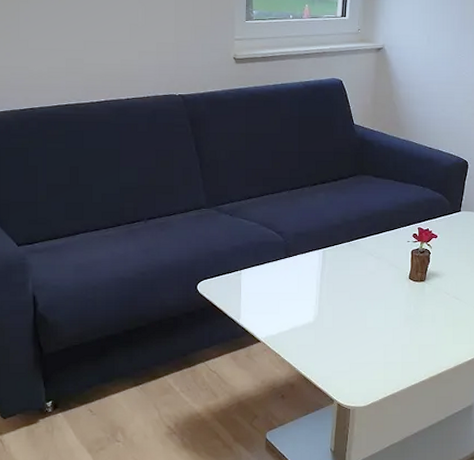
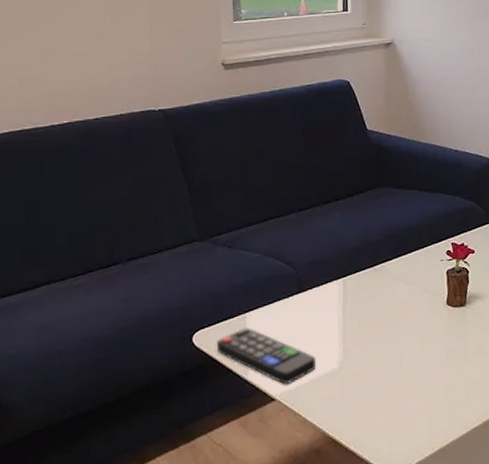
remote control: none [216,282,296,330] -> present [216,328,317,384]

